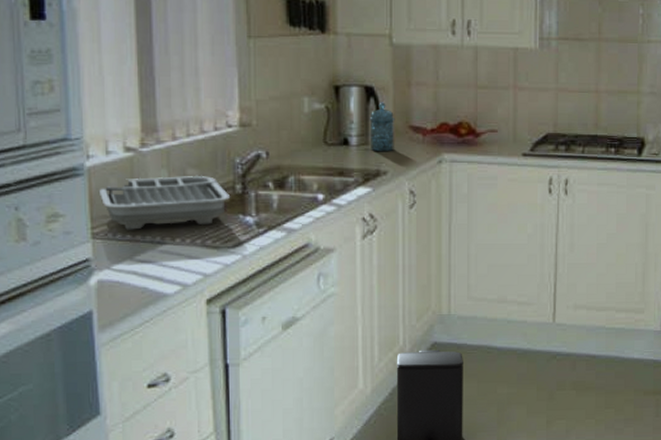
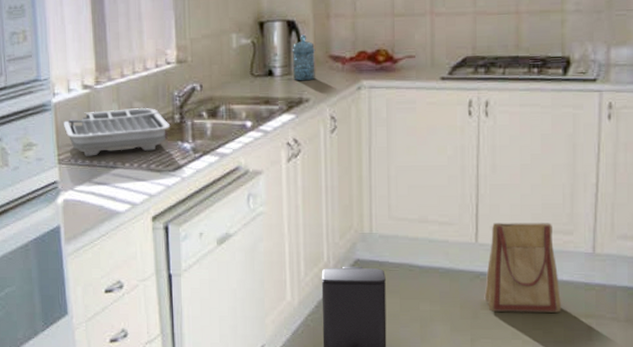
shopping bag: none [560,302,633,392] -> present [484,223,562,313]

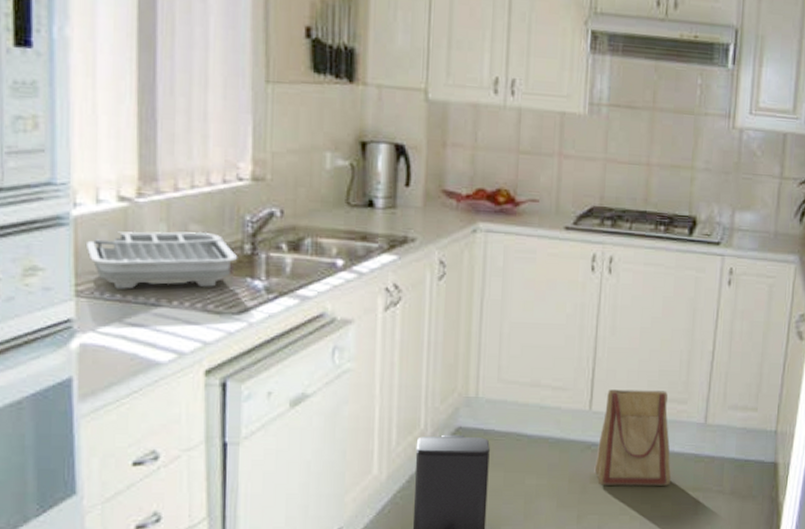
canister: present [292,34,316,81] -> none [398,162,427,217]

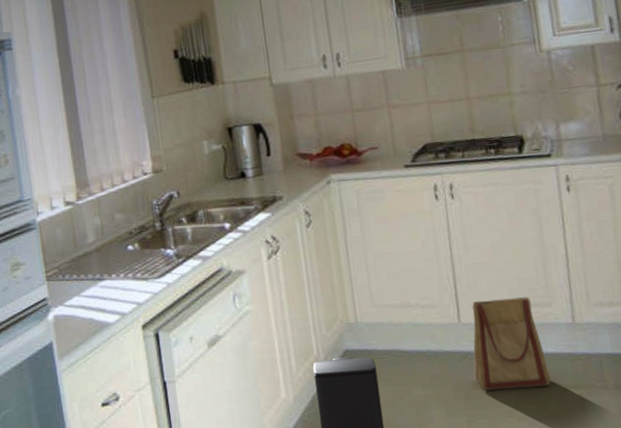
dish rack: present [84,231,238,289] -> none [47,218,153,271]

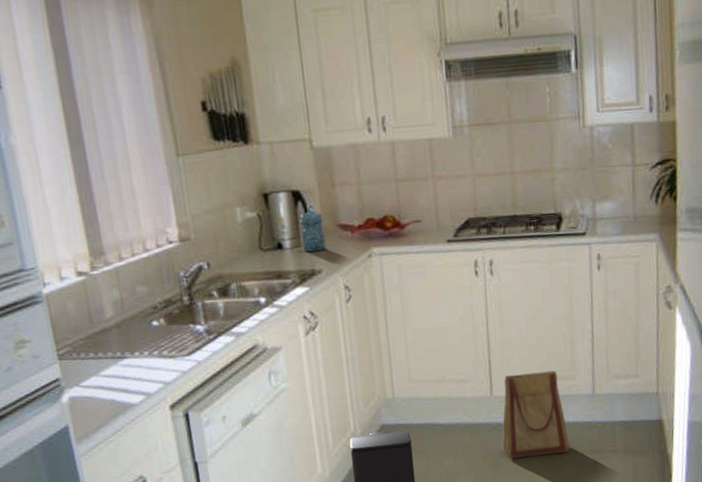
canister: none [261,136,286,180] -> present [299,204,326,253]

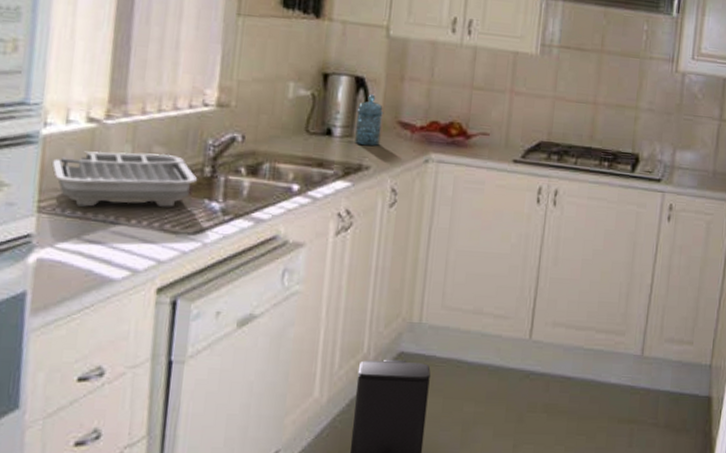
dish rack: none [56,291,180,349] -> present [50,151,198,207]
shopping bag: present [502,370,570,459] -> none [531,319,607,417]

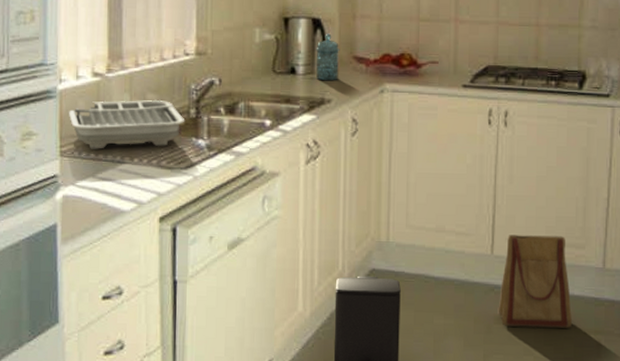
shopping bag: none [531,319,607,417] -> present [498,235,573,328]

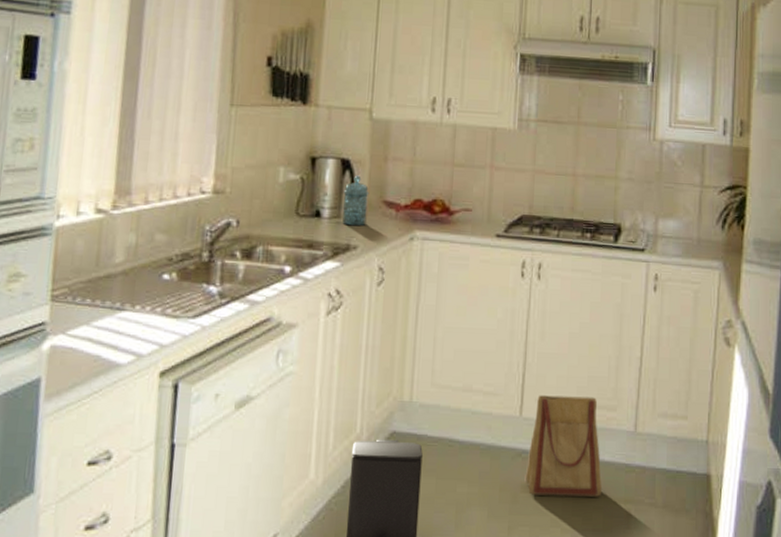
dish rack: present [67,100,185,149] -> none [63,240,197,294]

